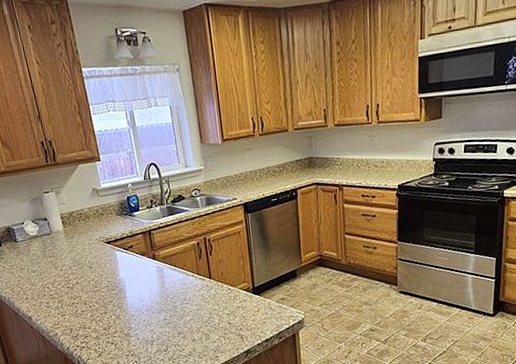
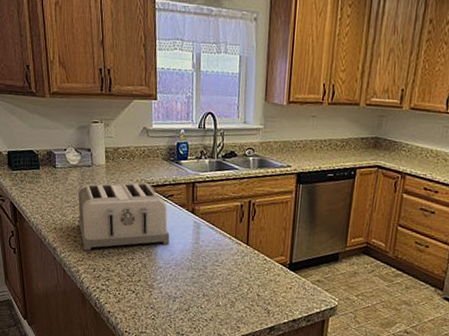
toaster: none [42,240,138,314] -> present [78,183,170,251]

